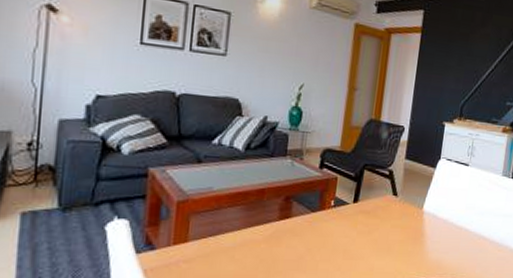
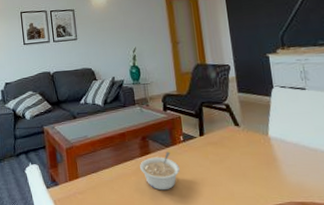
legume: none [274,217,322,262] -> present [140,151,180,191]

